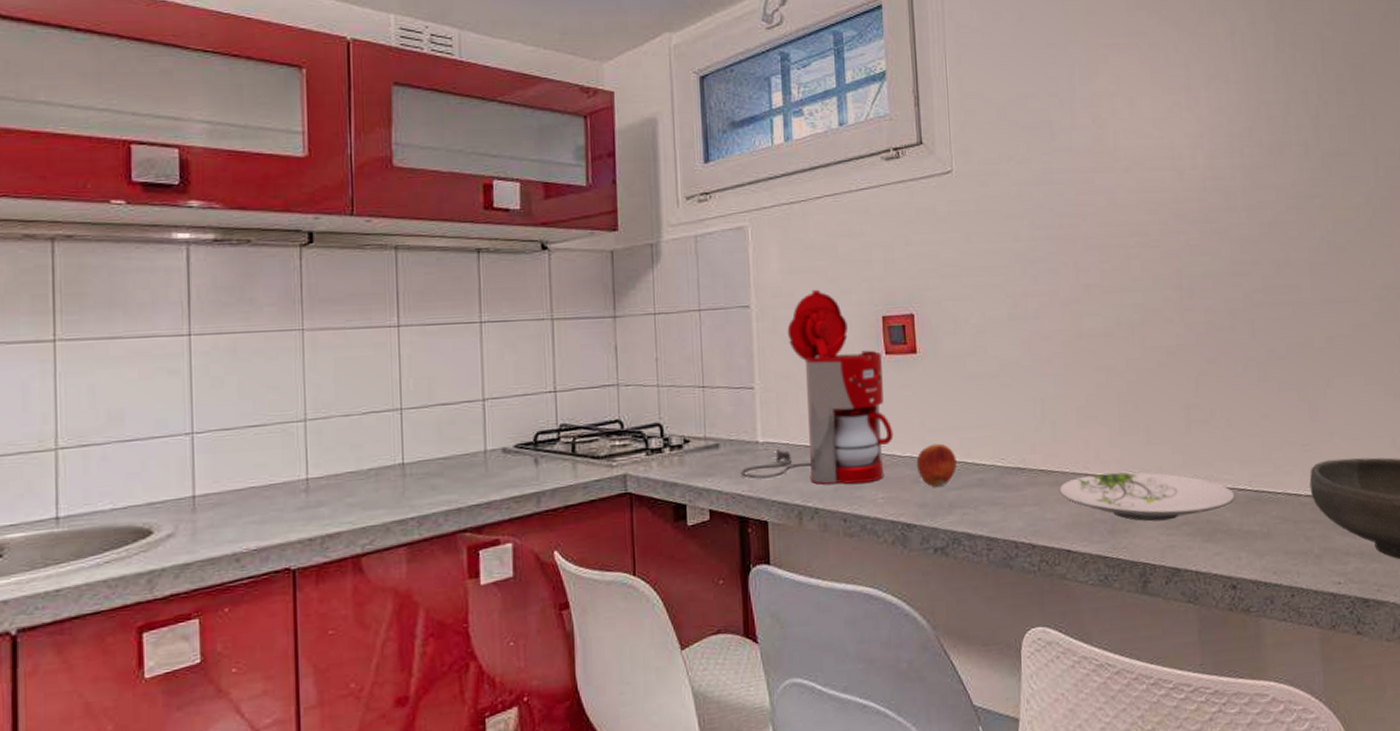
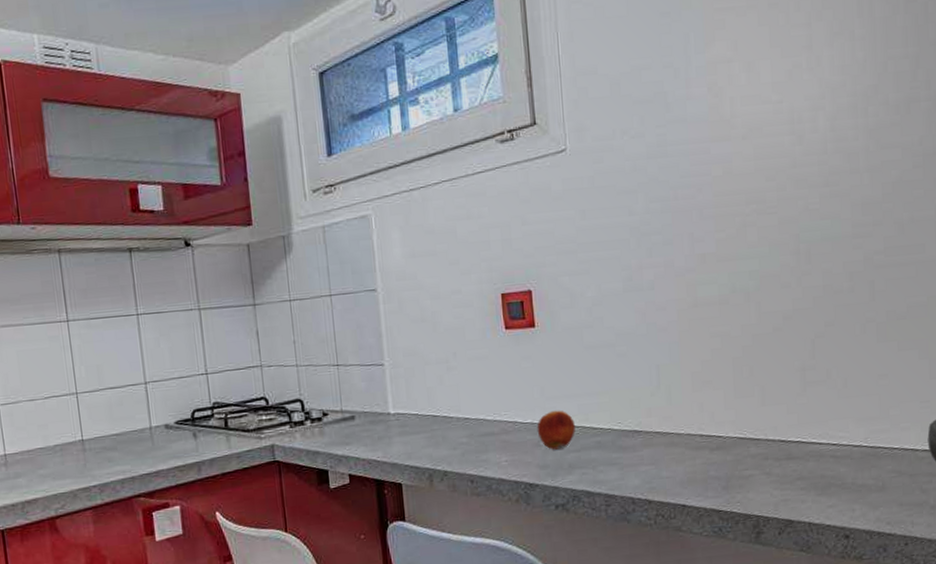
coffee maker: present [741,289,894,485] -> none [375,271,515,450]
plate: present [1059,472,1235,522] -> none [674,432,850,478]

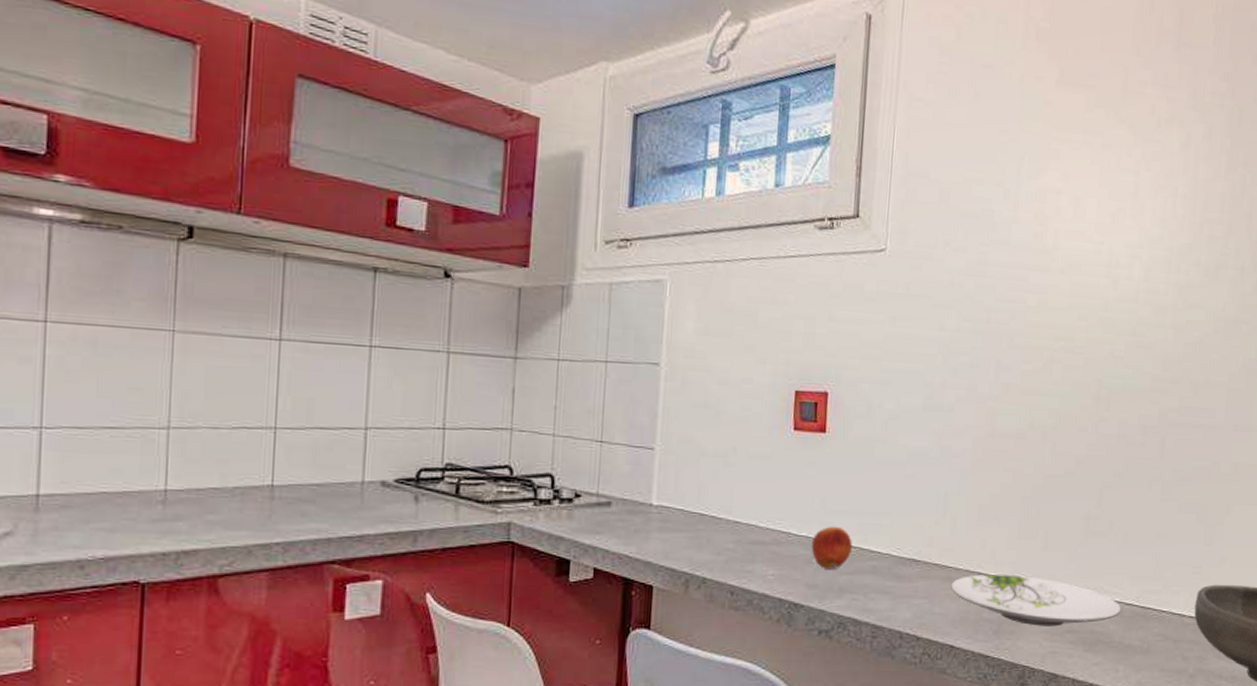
plate: none [674,432,850,478] -> present [951,574,1122,627]

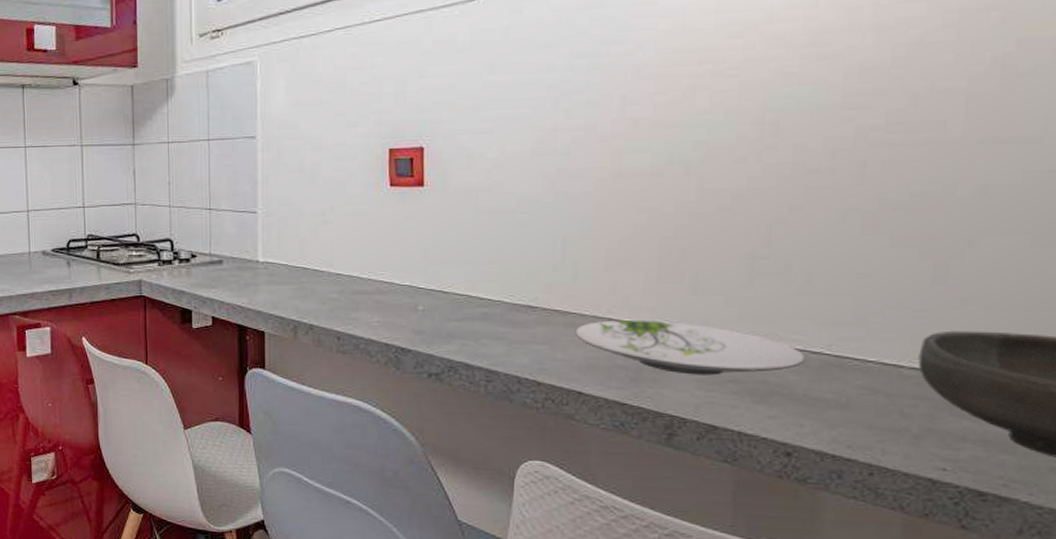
apple: present [811,526,852,569] -> none [415,275,459,316]

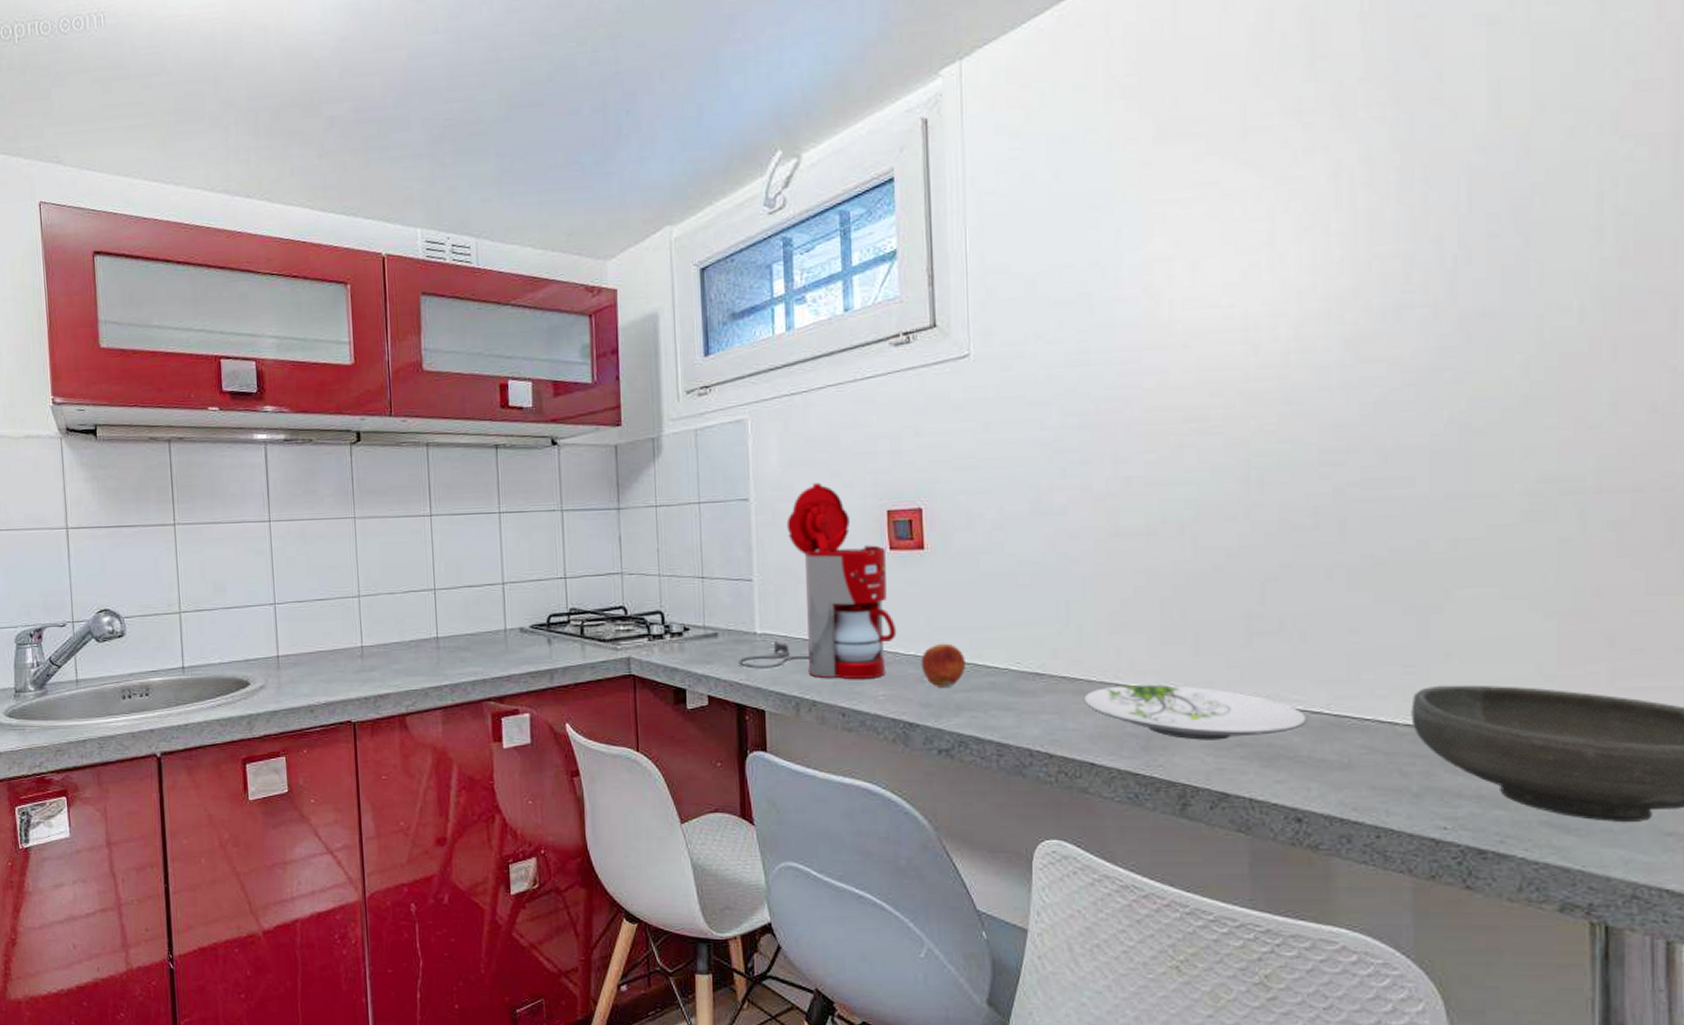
coffee maker: none [241,121,393,307] -> present [738,482,897,680]
apple: none [415,275,459,316] -> present [921,643,965,687]

